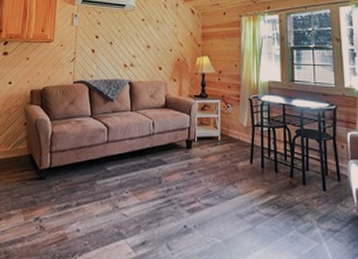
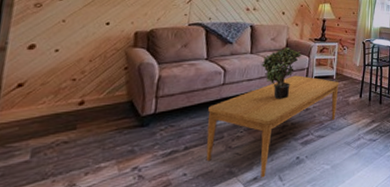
coffee table: none [95,135,225,244] -> present [205,75,339,178]
potted plant: none [141,105,183,160] -> present [261,47,303,99]

